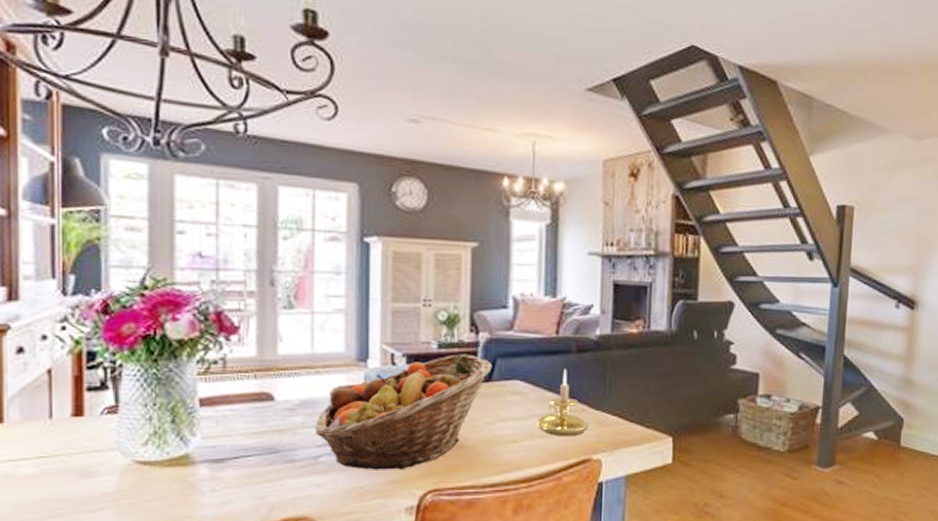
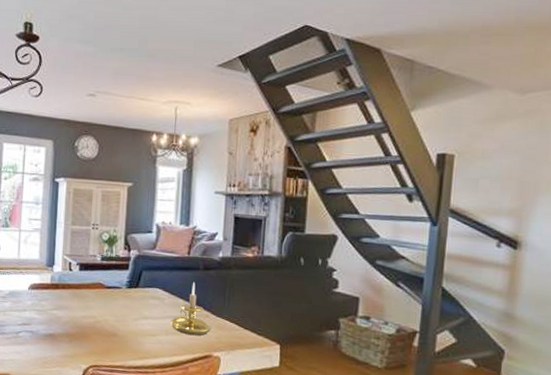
fruit basket: present [316,354,492,470] -> none [18,265,139,348]

